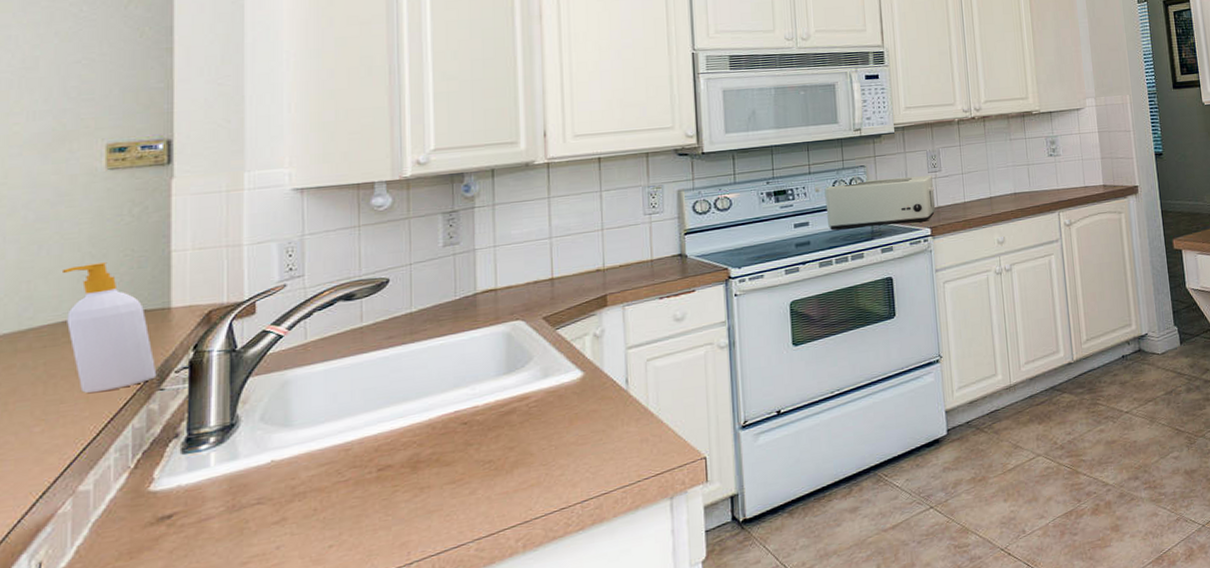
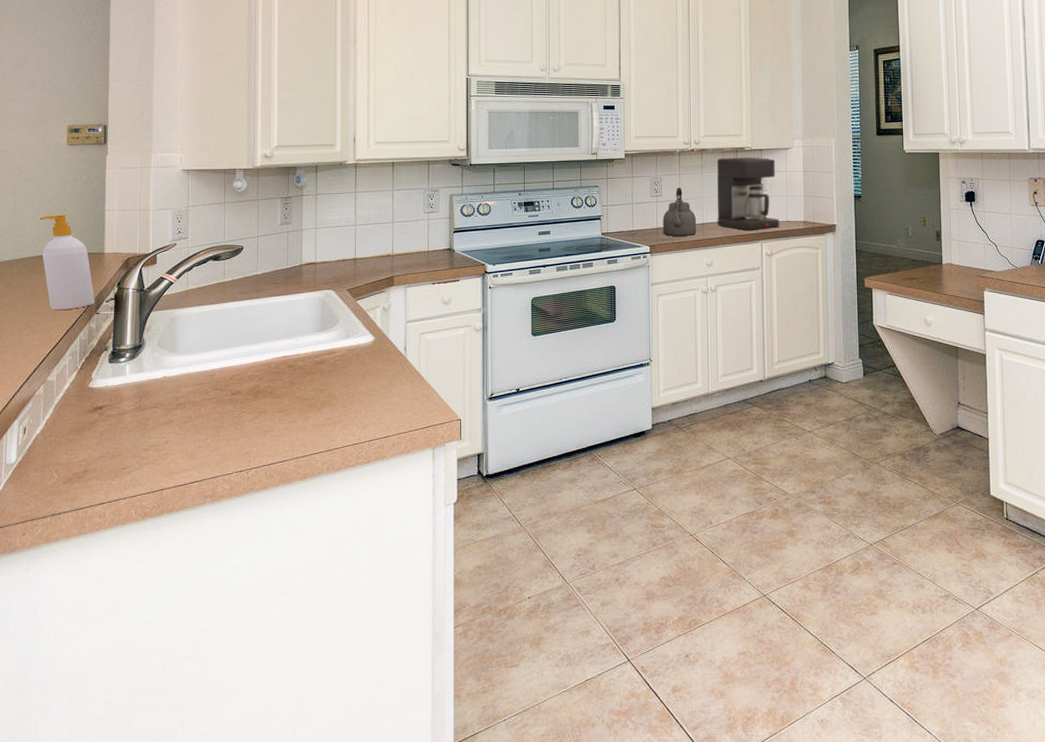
toaster: present [824,175,936,230] -> none [564,198,655,240]
kettle: none [944,159,985,215] -> present [663,187,697,236]
coffee maker: none [1002,121,1077,202] -> present [717,157,779,231]

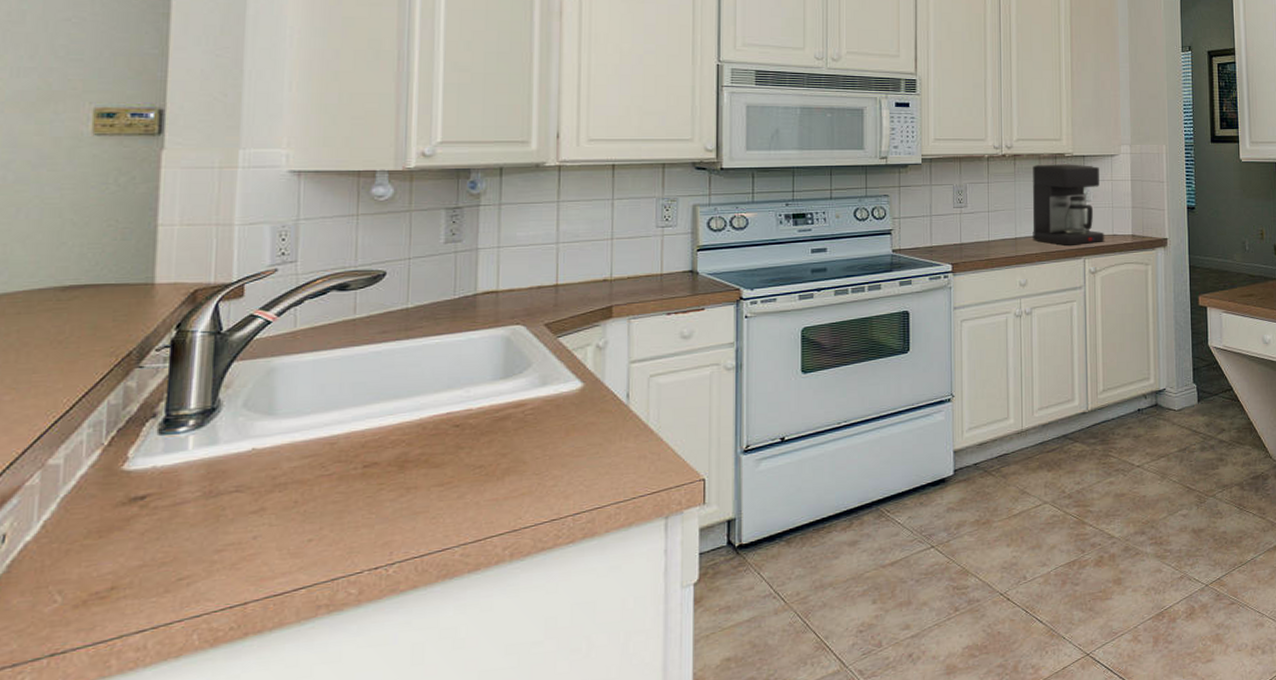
soap bottle: present [39,215,95,311] -> none [40,231,137,366]
kettle: present [663,187,697,236] -> none [968,197,1009,253]

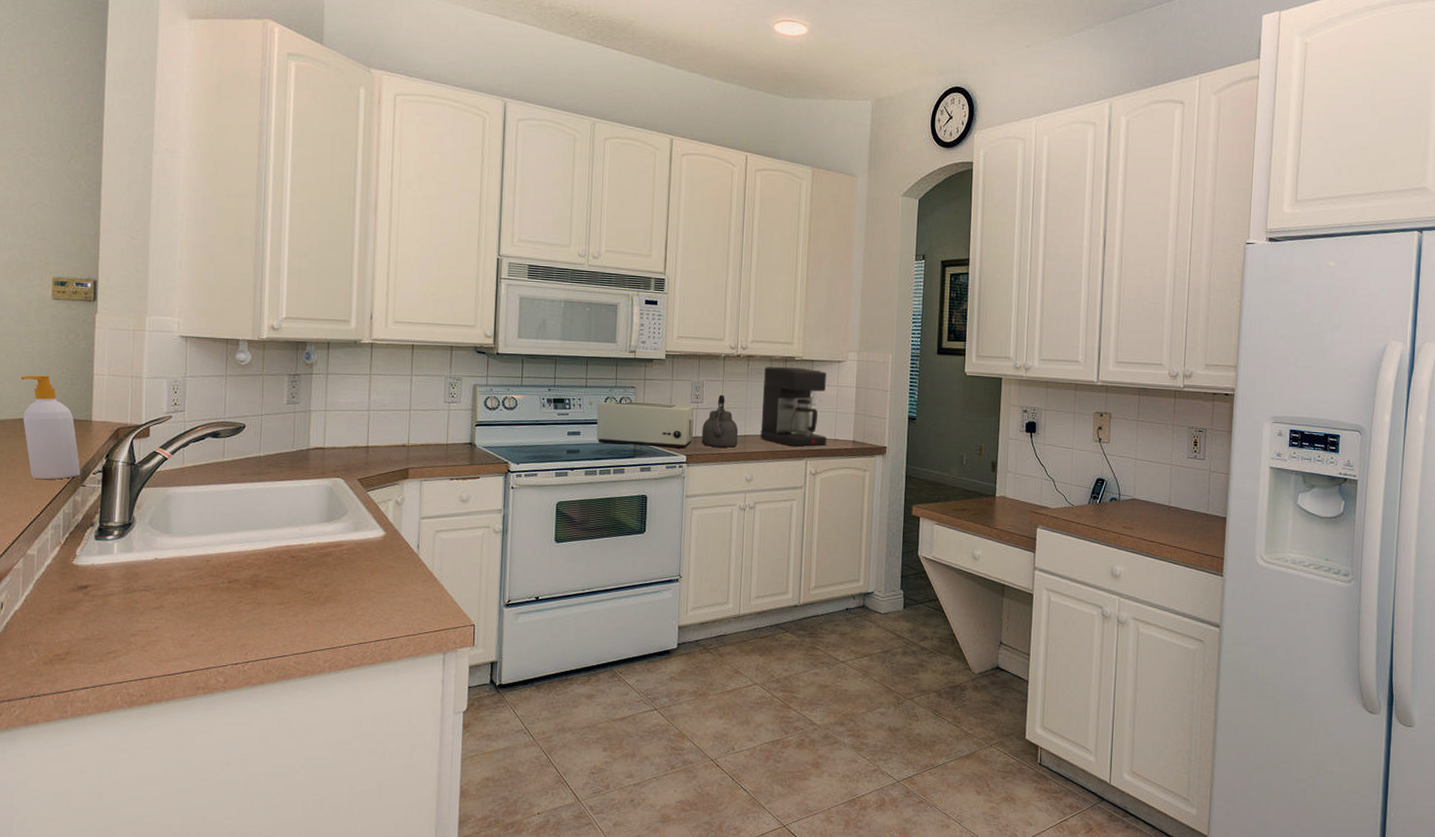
soap bottle: none [40,231,137,366] -> present [20,375,81,480]
toaster: none [845,210,959,259] -> present [596,399,695,449]
kettle: none [968,197,1009,253] -> present [701,394,739,448]

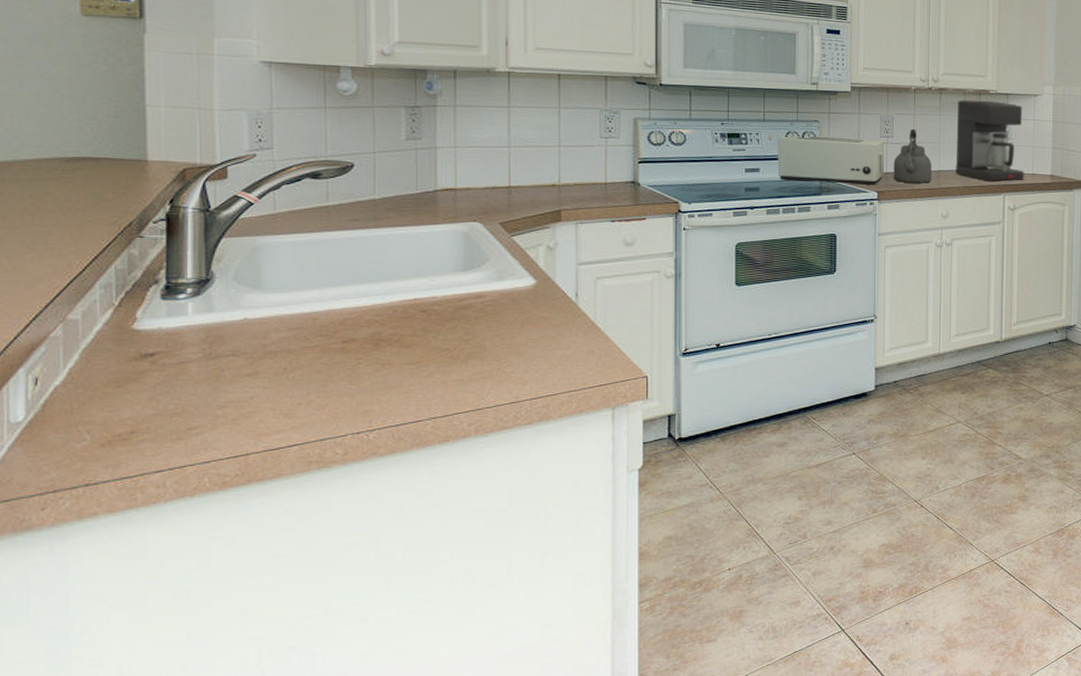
soap bottle: present [20,375,81,480] -> none [42,106,136,231]

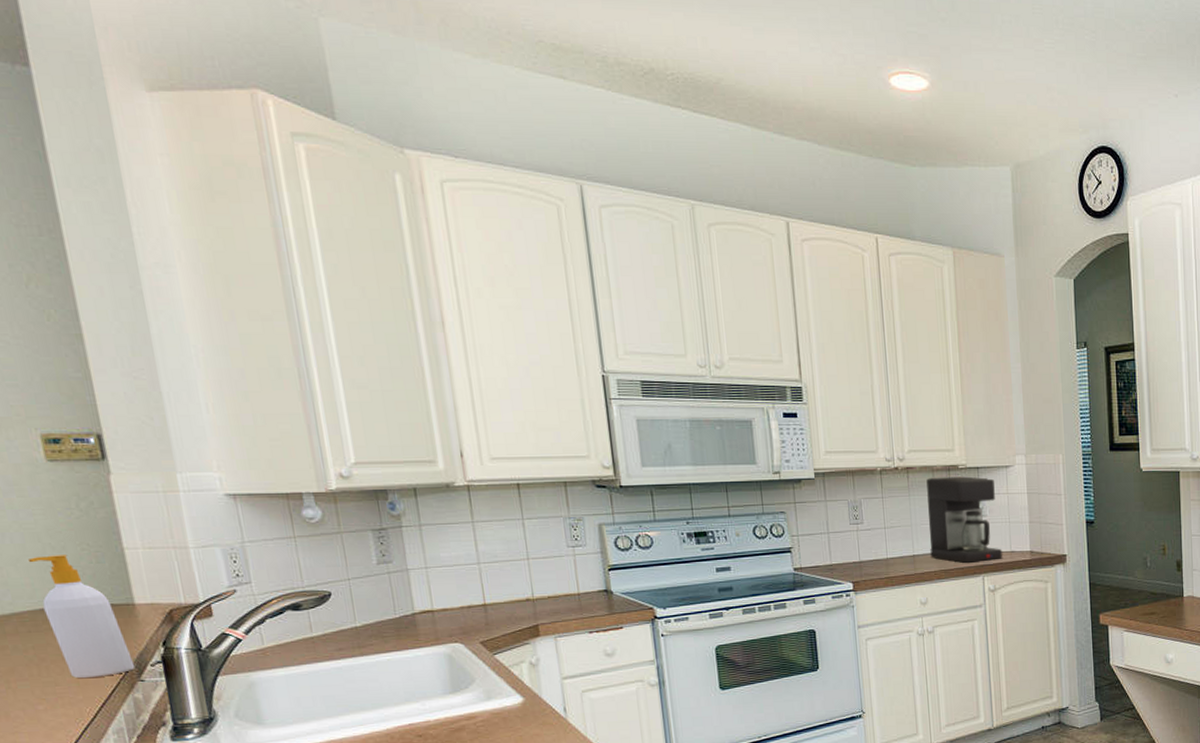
soap bottle: none [42,106,136,231] -> present [27,555,136,679]
toaster: present [777,134,885,185] -> none [745,526,858,578]
kettle: present [893,128,932,183] -> none [866,513,907,571]

